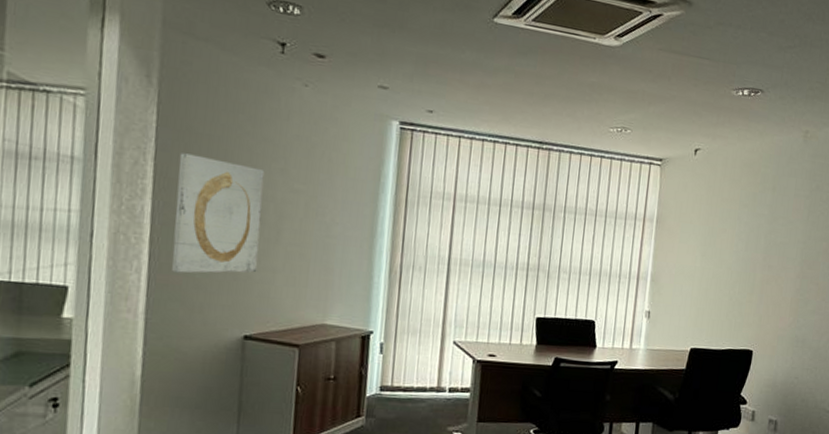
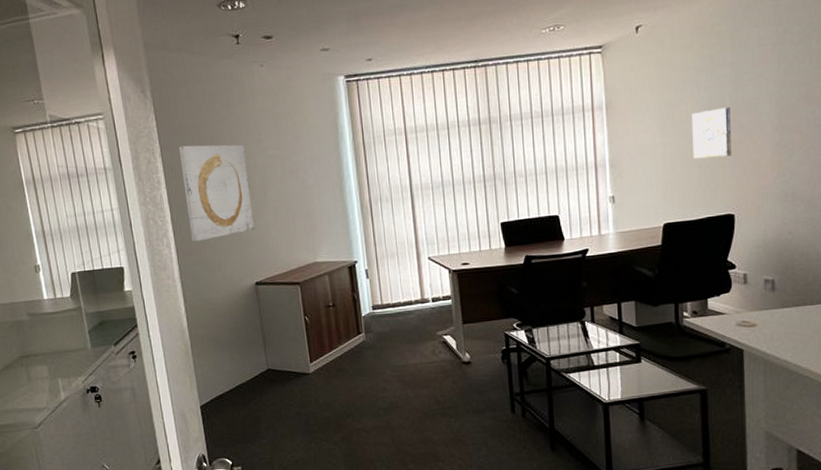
wall art: none [726,244,764,294] -> present [692,107,733,159]

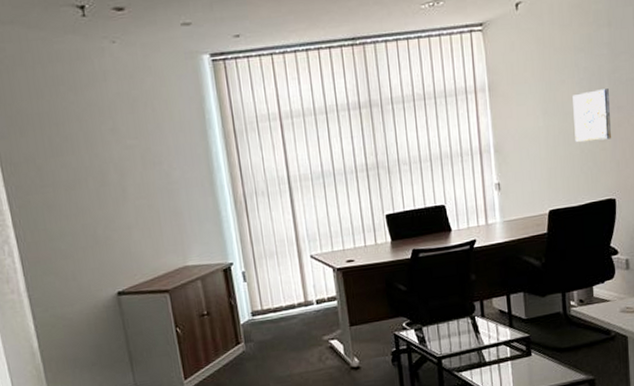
wall art: present [178,144,255,242] -> none [17,133,114,249]

